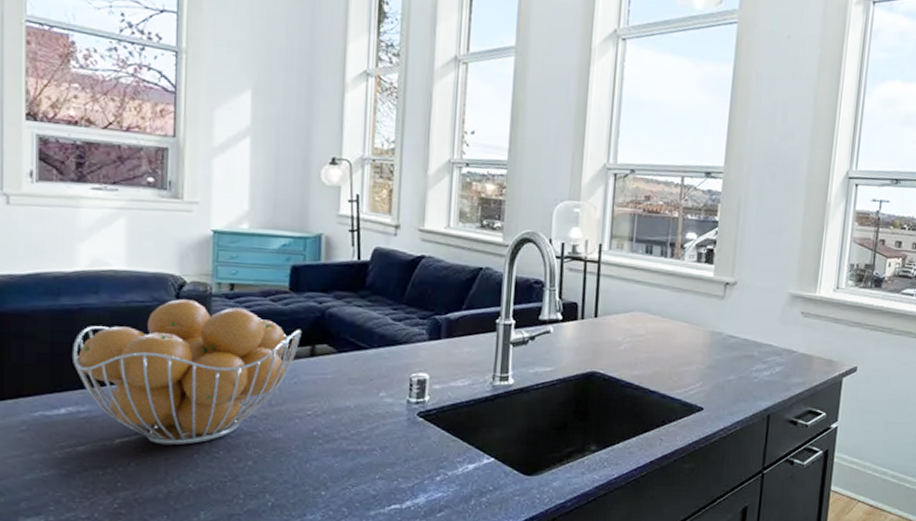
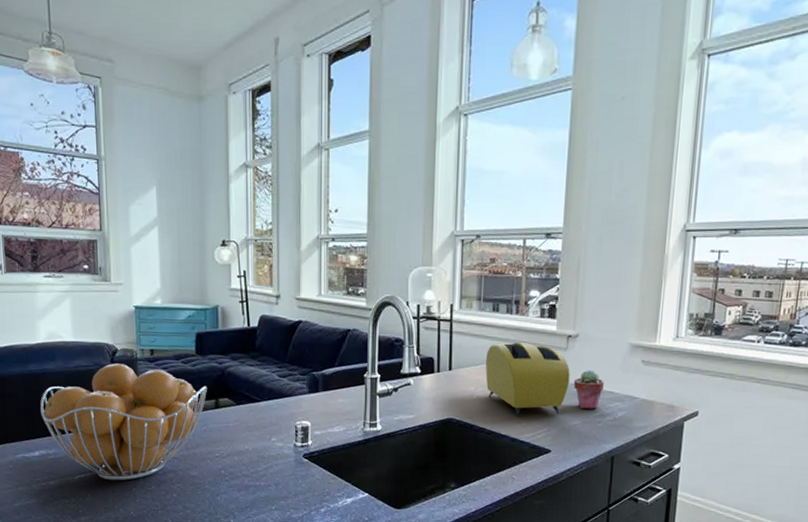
toaster: none [635,288,727,370] -> present [485,342,570,416]
potted succulent: none [729,320,762,364] -> present [573,369,604,410]

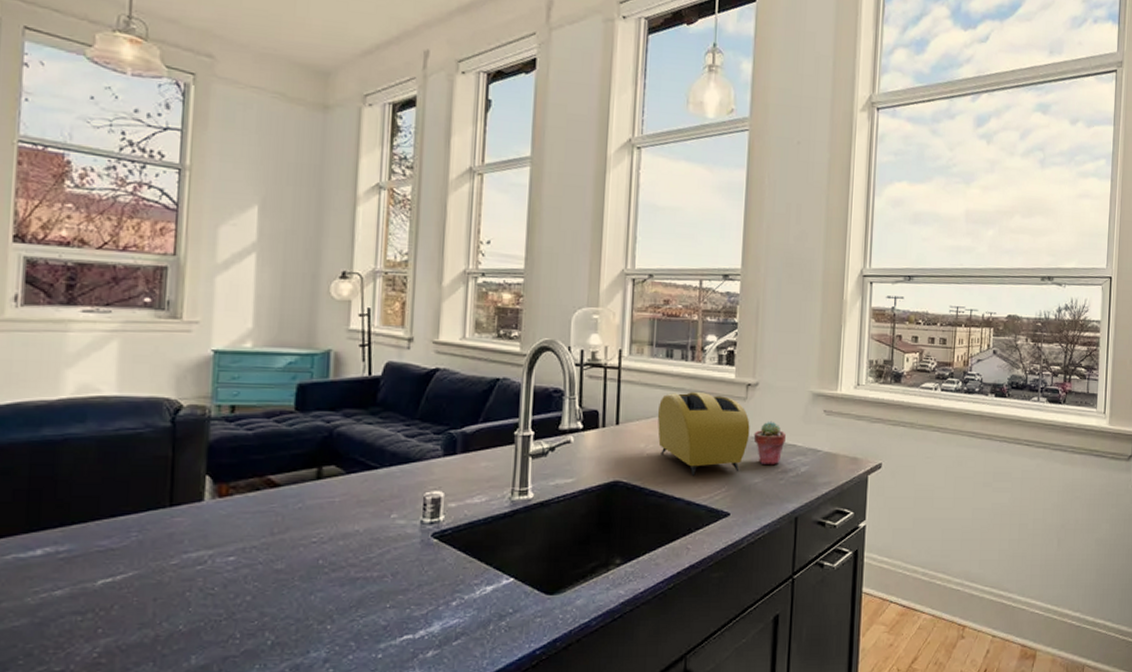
fruit basket: present [40,362,208,481] -> none [53,423,309,584]

